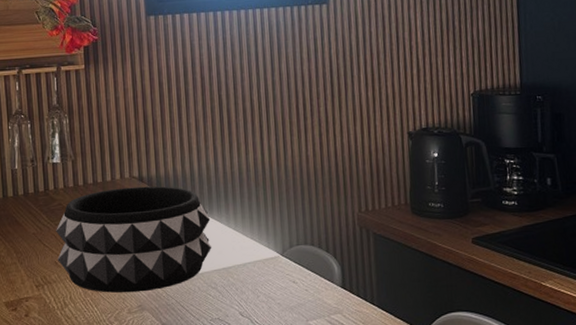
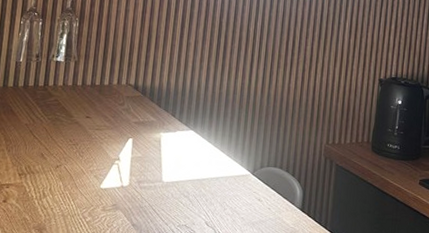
decorative bowl: present [56,186,211,294] -> none [44,92,194,192]

